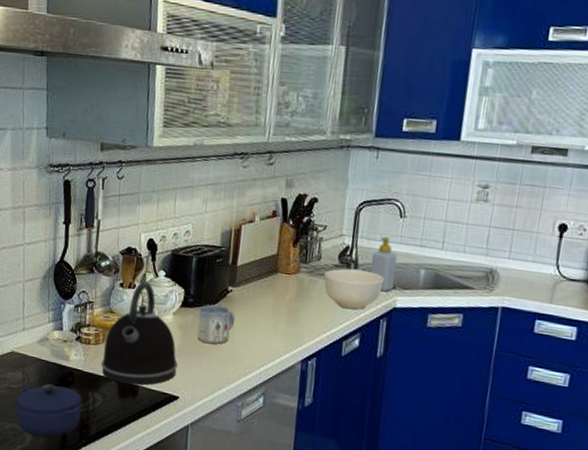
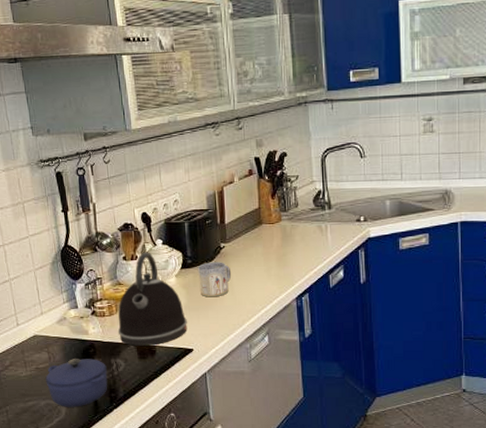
bowl: present [324,268,384,310] -> none [304,210,356,246]
soap bottle: present [370,236,398,292] -> none [342,177,366,225]

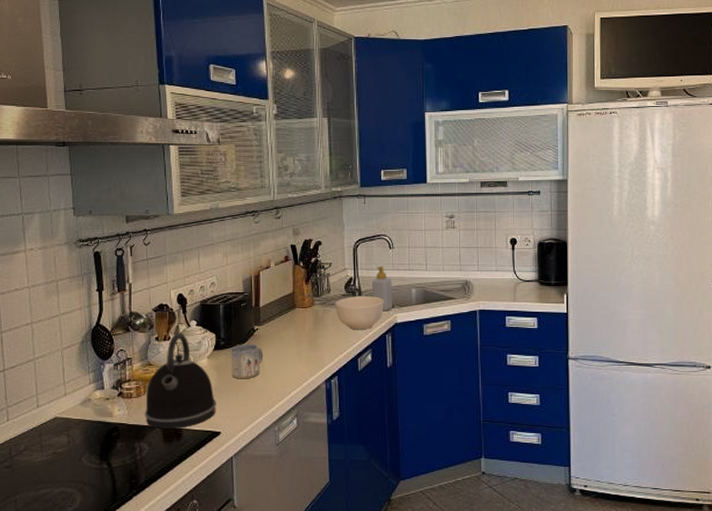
cooking pot: present [45,359,108,407] -> none [62,442,129,495]
bowl: none [304,210,356,246] -> present [335,296,384,330]
soap bottle: none [342,177,366,225] -> present [371,266,393,311]

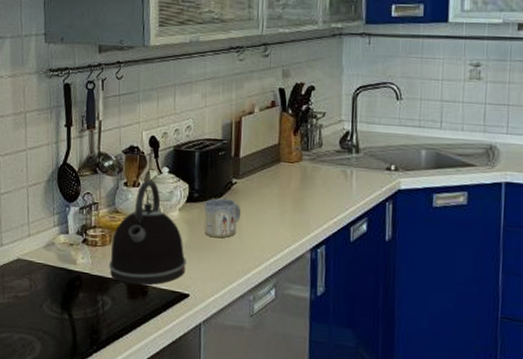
bowl: present [335,296,384,330] -> none [327,153,386,194]
soap bottle: present [371,266,393,311] -> none [372,120,398,175]

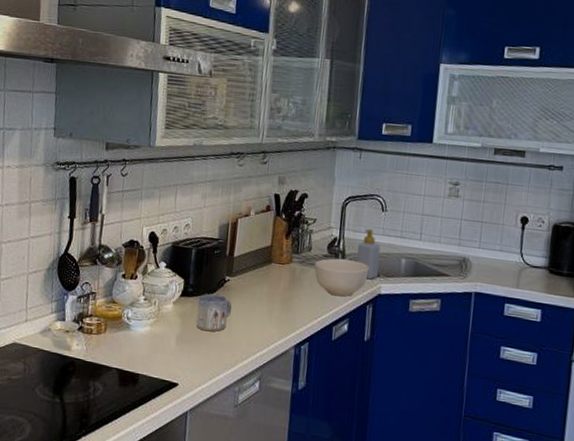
kettle: present [108,179,186,286] -> none [102,272,177,374]
bowl: none [327,153,386,194] -> present [314,258,369,297]
soap bottle: none [372,120,398,175] -> present [357,229,381,280]

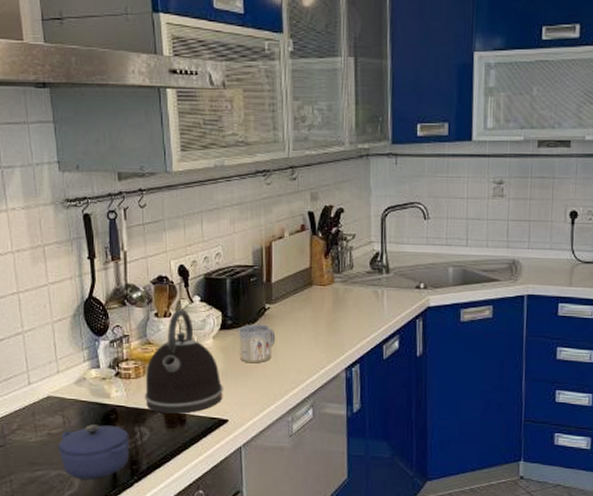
cooking pot: none [15,374,83,429] -> present [58,425,129,480]
kettle: none [102,272,177,374] -> present [144,309,223,414]
bowl: present [314,258,369,297] -> none [358,274,416,313]
soap bottle: present [357,229,381,280] -> none [401,239,426,293]

